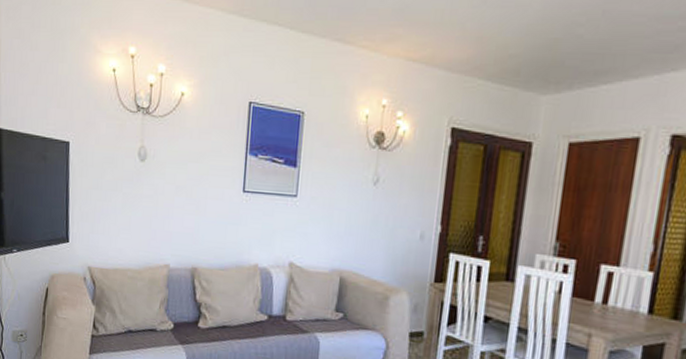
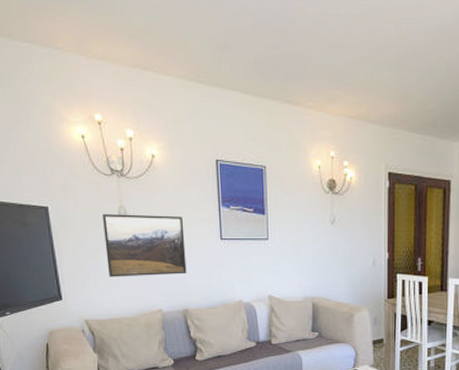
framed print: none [119,154,205,228] -> present [103,214,187,277]

